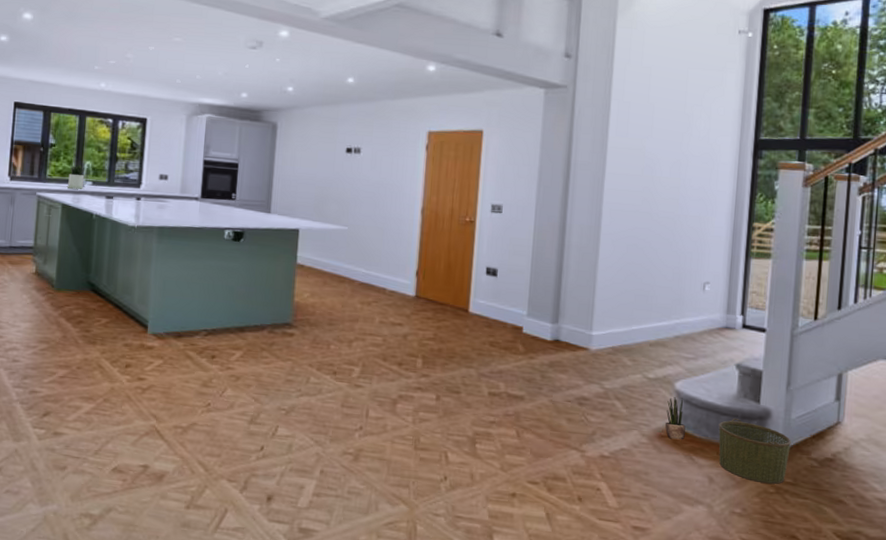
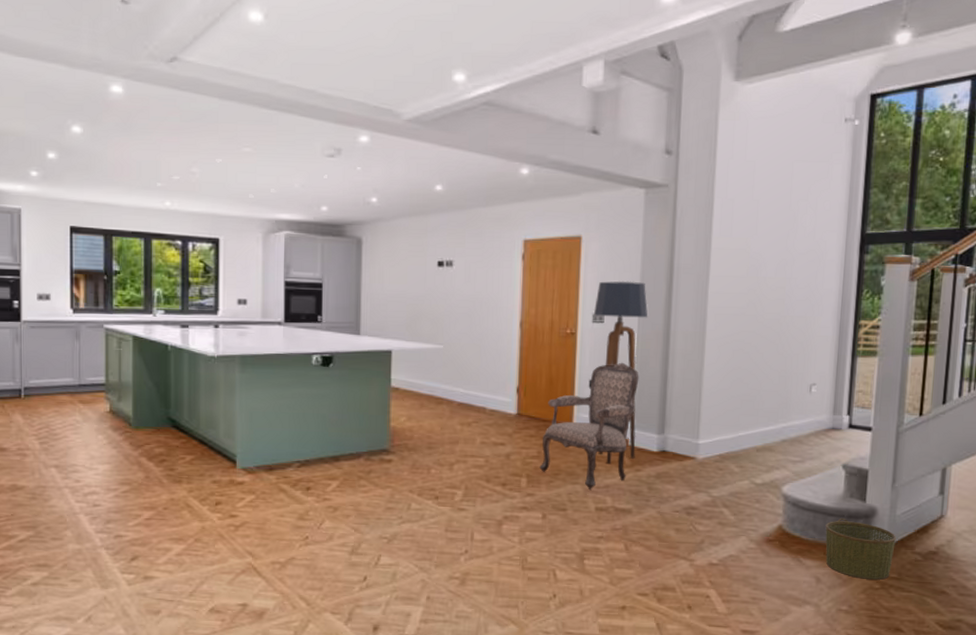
planter: present [66,164,85,190] -> none [136,292,155,320]
armchair: none [435,251,535,374] -> present [539,362,639,490]
floor lamp: none [493,173,545,350] -> present [594,281,648,464]
potted plant: present [665,397,686,440] -> none [773,501,793,543]

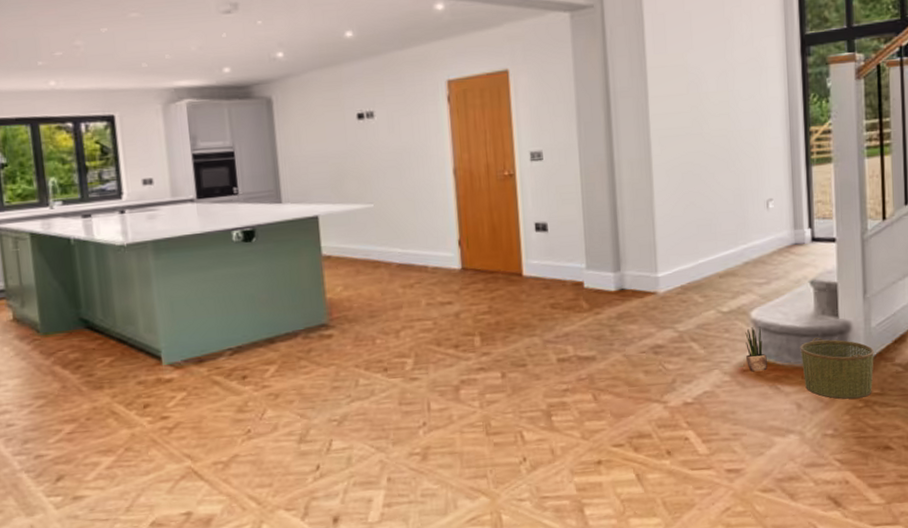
armchair: present [539,362,639,490] -> none [491,200,588,340]
floor lamp: present [594,281,648,464] -> none [531,112,593,310]
potted plant: none [773,501,793,543] -> present [745,327,767,372]

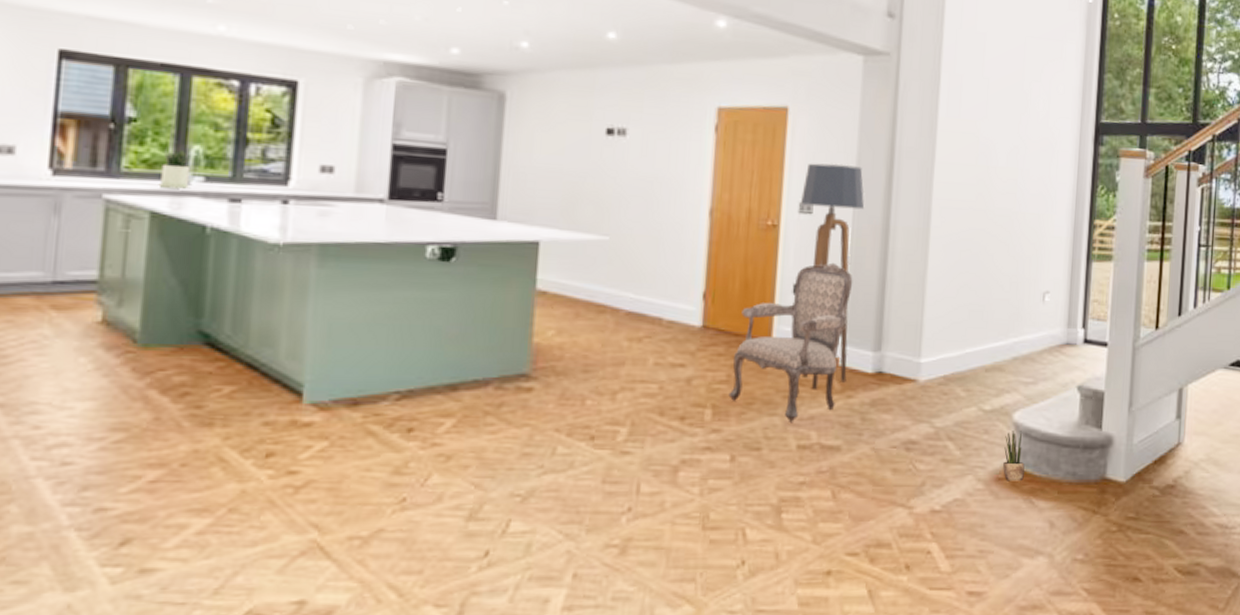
planter: none [30,182,53,214] -> present [158,149,191,190]
armchair: none [491,200,588,340] -> present [728,262,853,422]
floor lamp: none [531,112,593,310] -> present [801,163,864,389]
basket: present [800,337,874,399] -> none [1059,449,1133,521]

